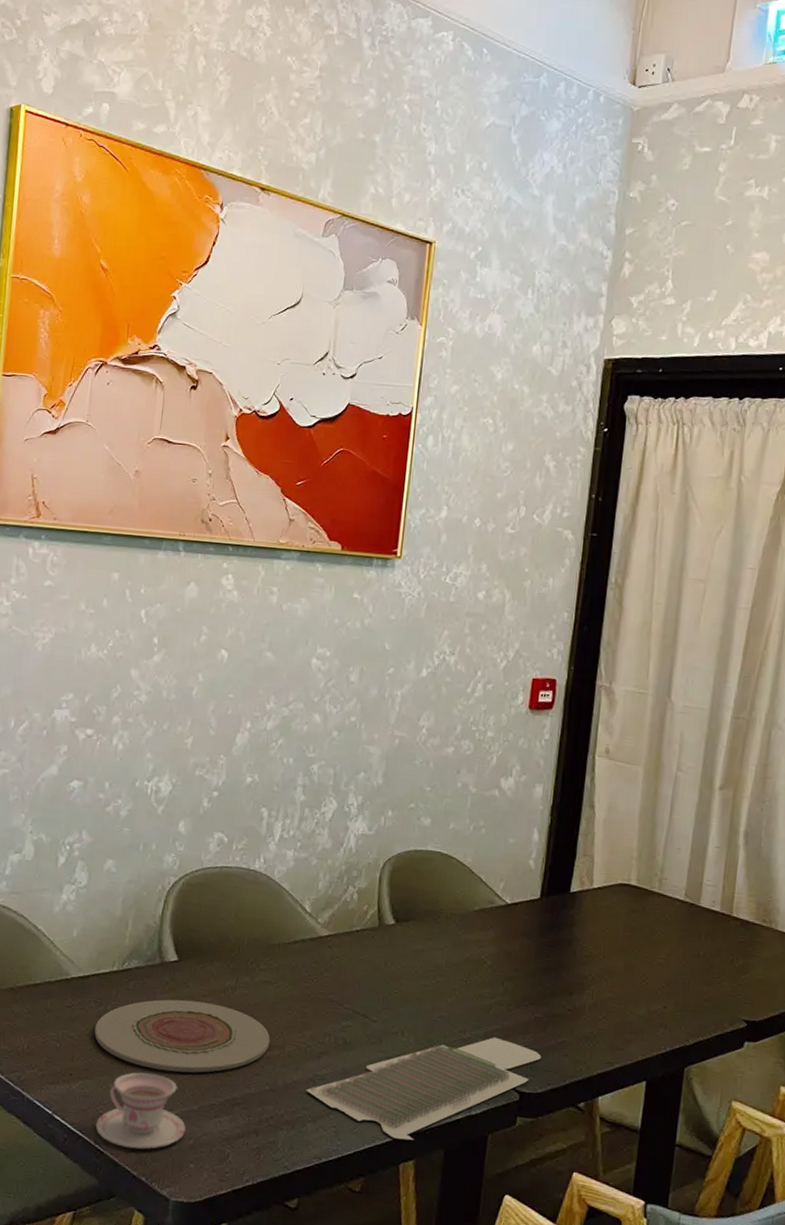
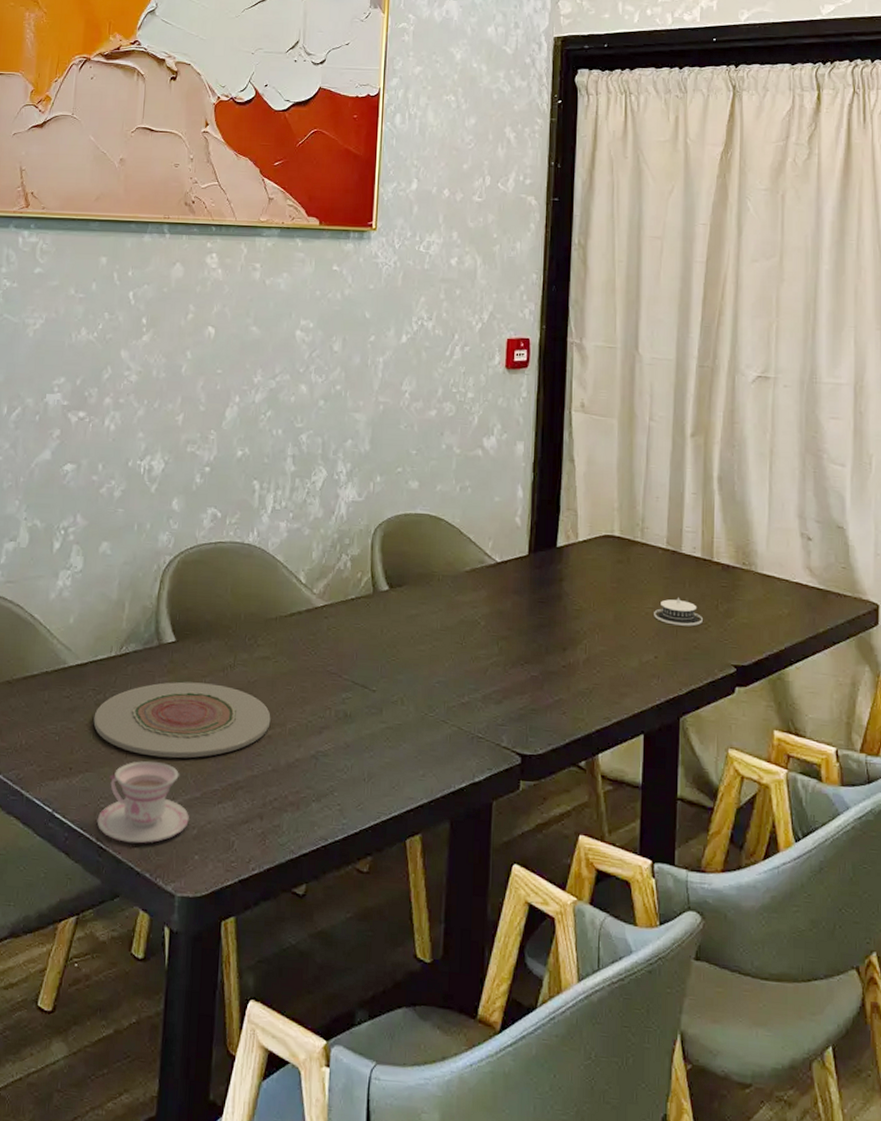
napkin: present [306,1036,541,1141] -> none [309,699,539,814]
architectural model: none [666,949,716,980] -> present [654,596,703,627]

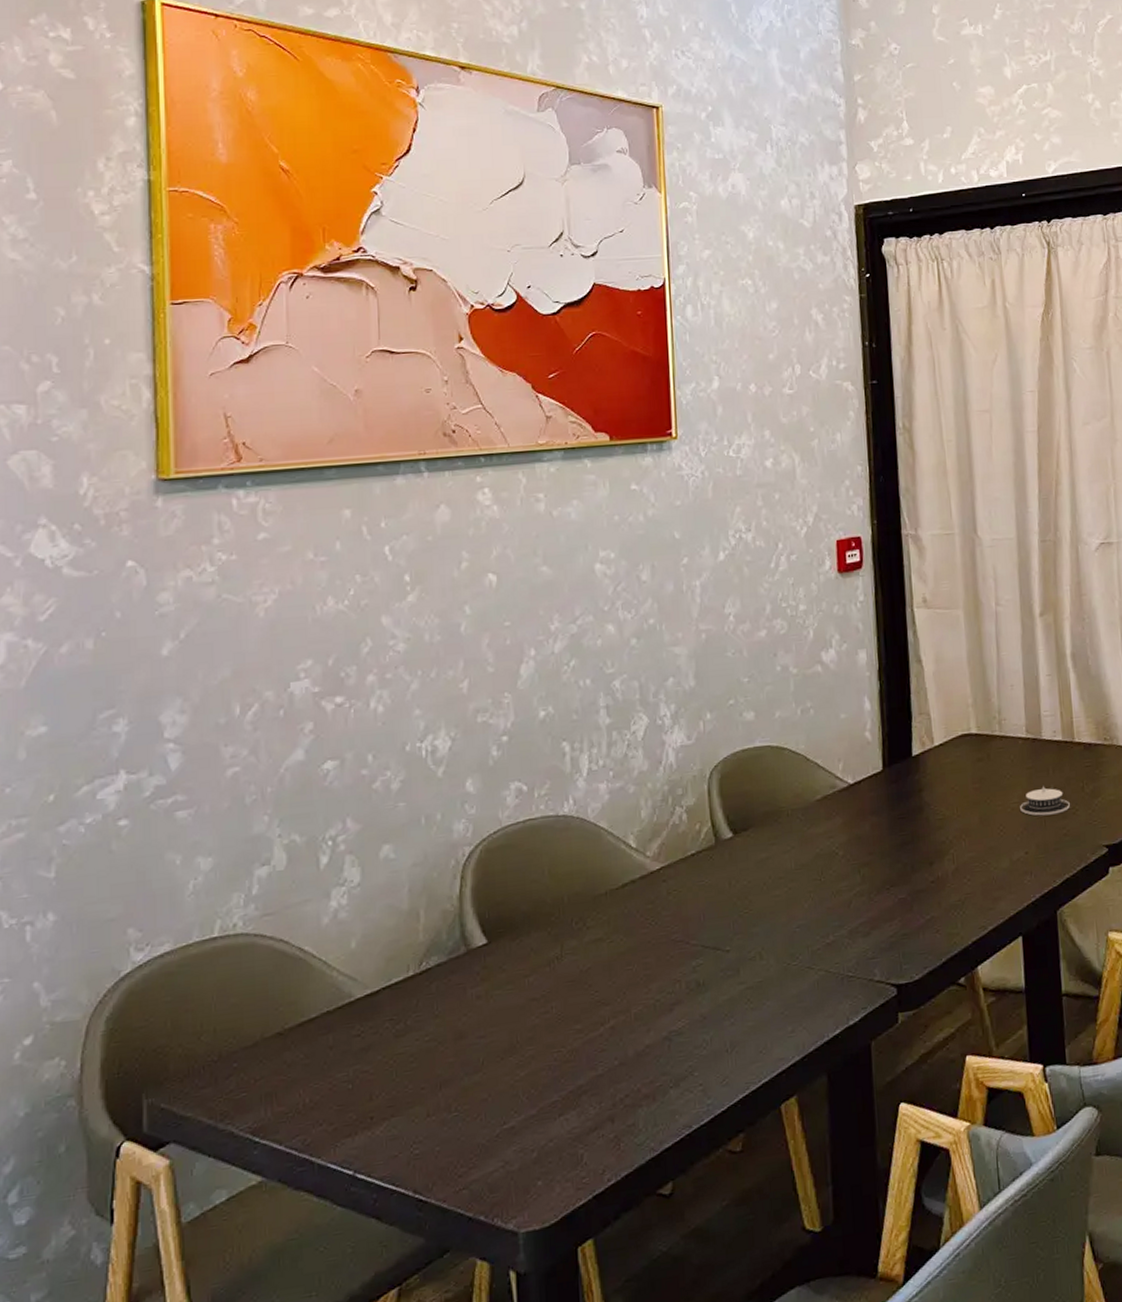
plate: present [93,681,271,759] -> none [394,981,612,1082]
teacup: present [97,760,189,844] -> none [412,1085,526,1188]

